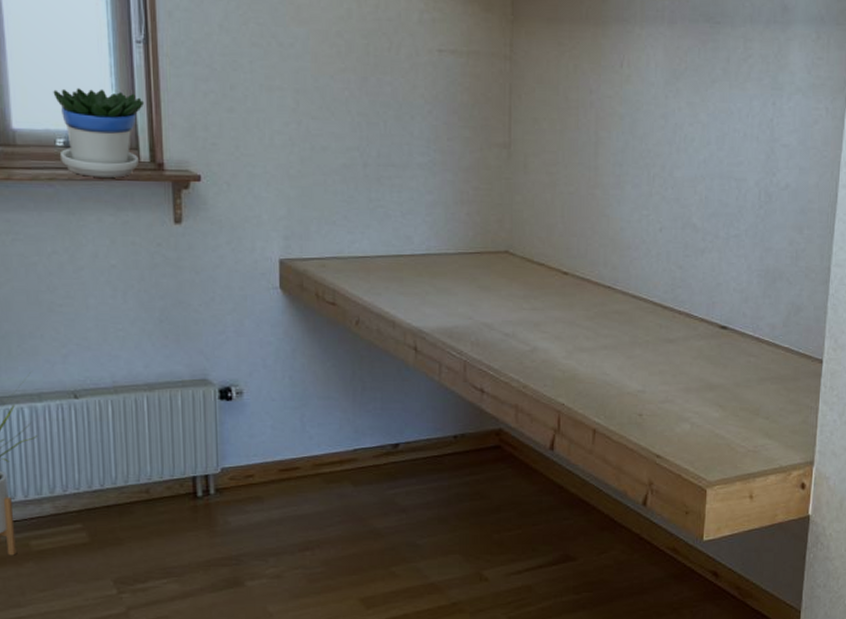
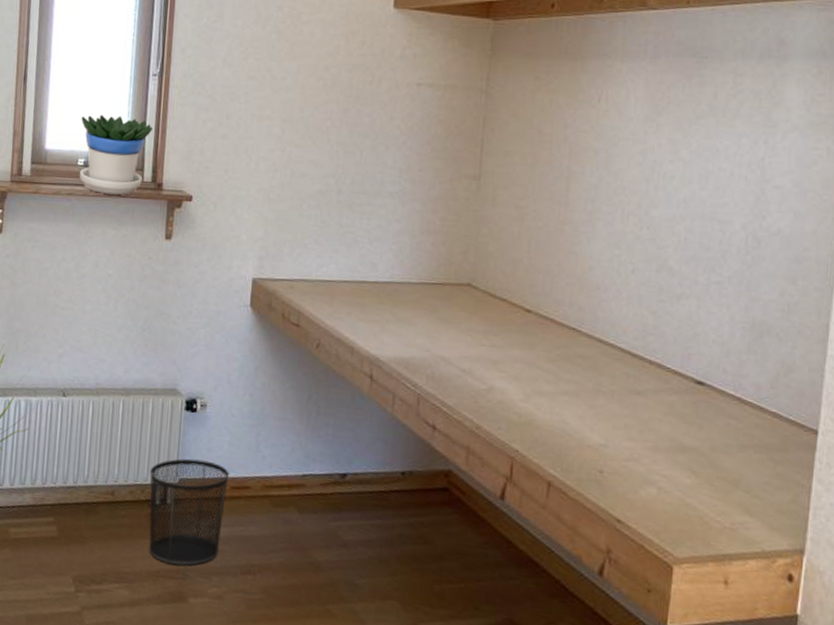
waste bin: none [187,447,275,553] -> present [149,458,229,566]

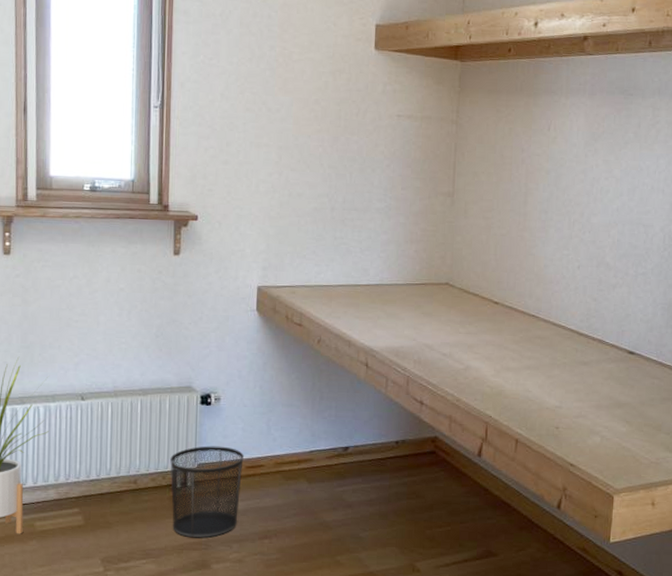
flowerpot: present [79,114,152,195] -> none [85,143,156,217]

